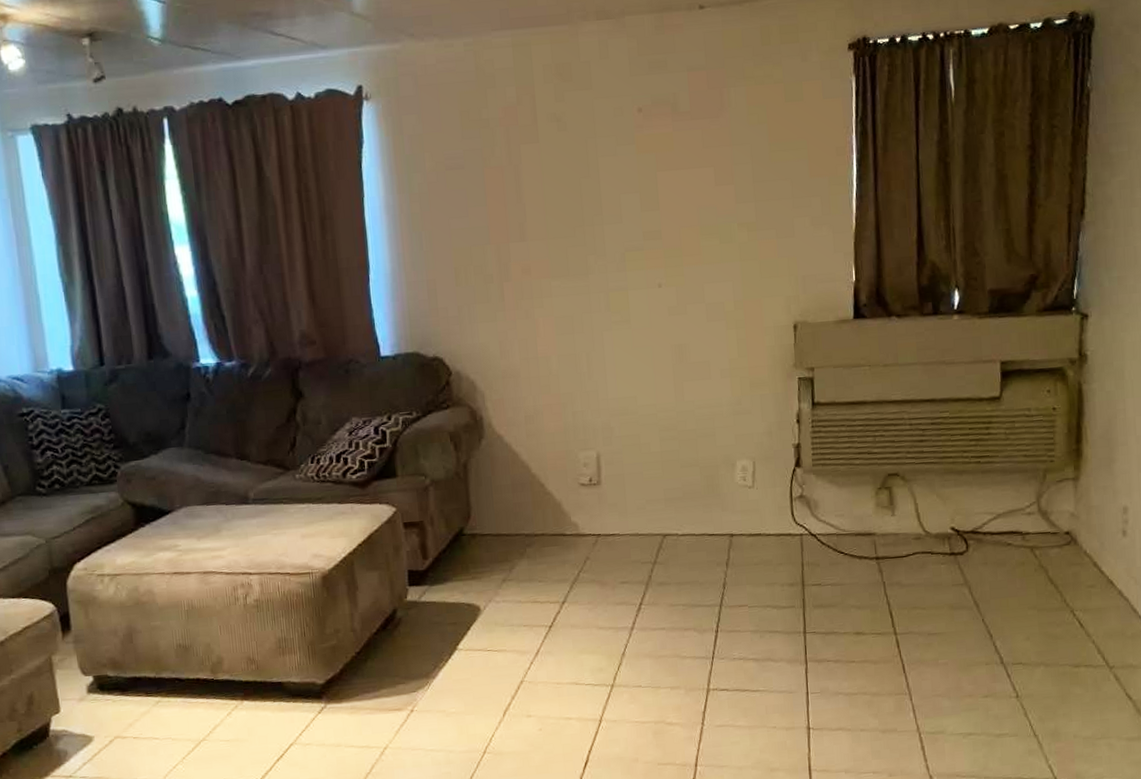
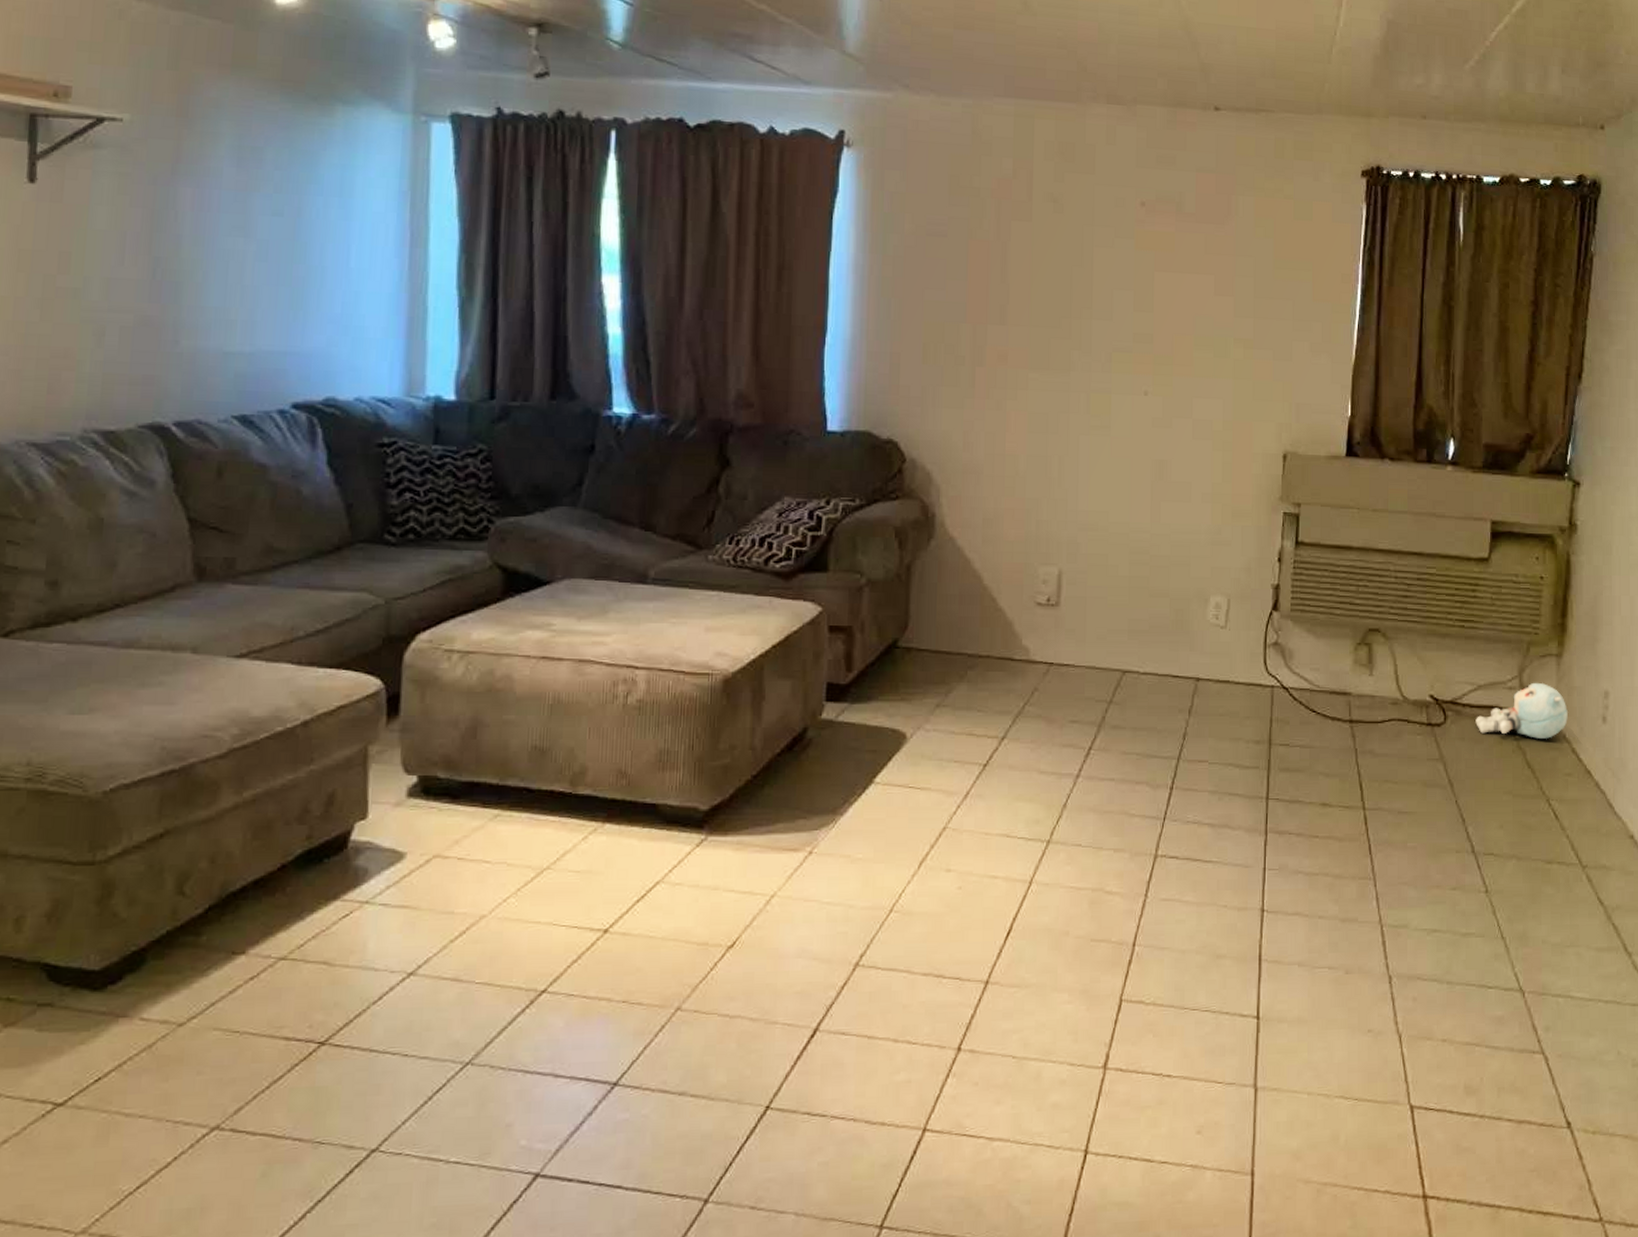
plush toy: none [997,505,1088,557] -> present [1475,682,1568,739]

